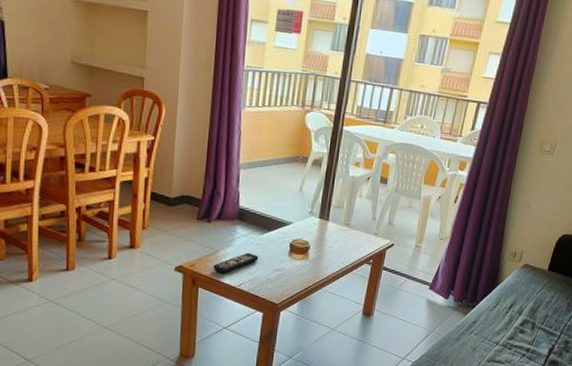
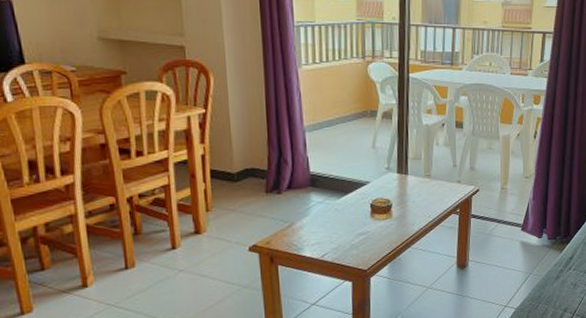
remote control: present [213,252,259,274] -> none [291,220,339,247]

